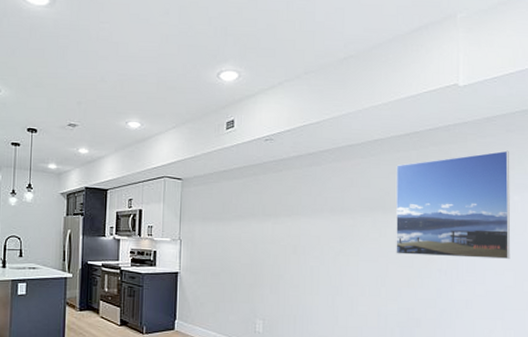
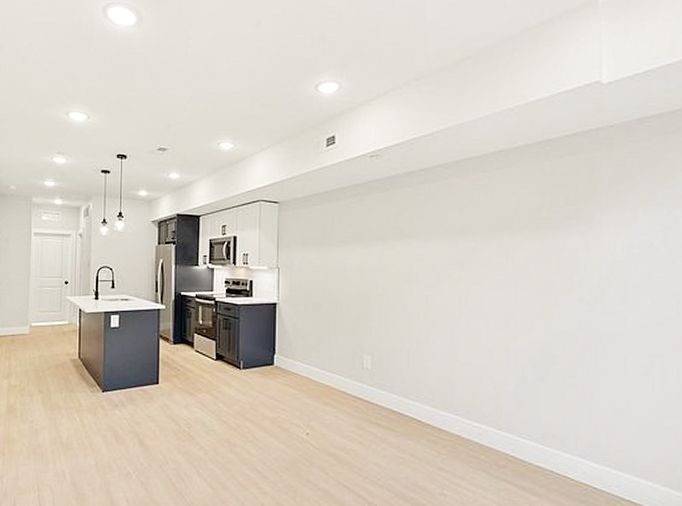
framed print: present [395,150,511,260] -> none [525,156,672,286]

